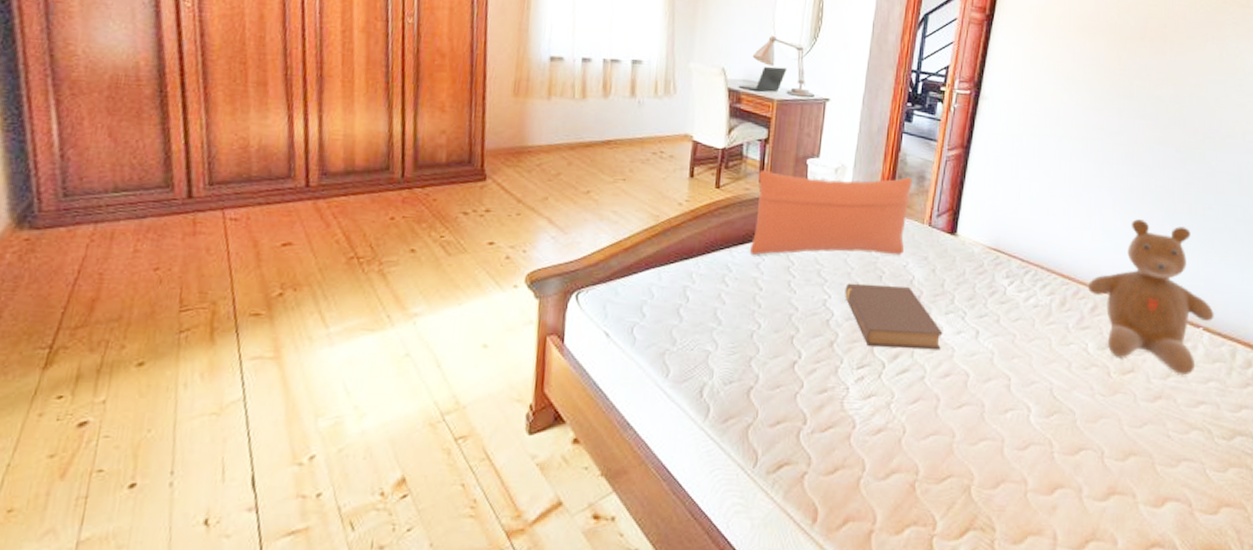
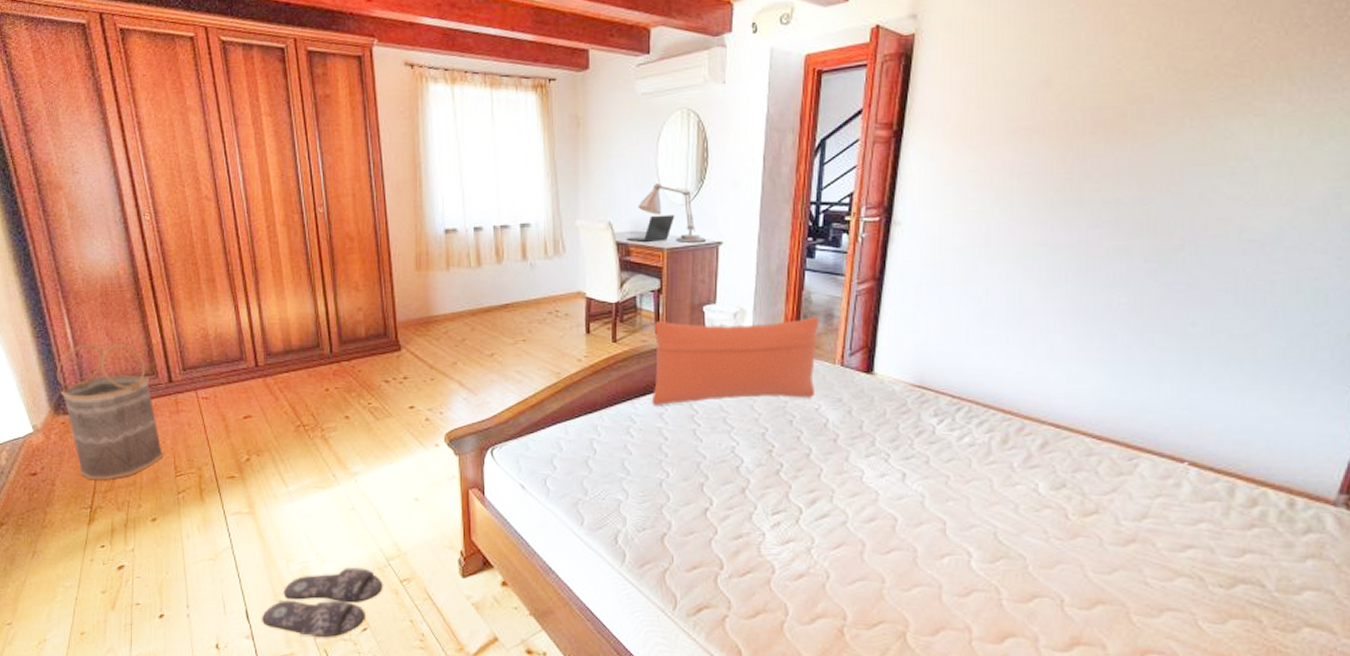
basket: none [27,145,169,314] -> present [56,345,165,481]
slippers: none [272,423,432,508] -> present [262,567,382,638]
book: present [845,283,943,350] -> none [754,429,864,495]
stuffed bear: present [1087,219,1214,376] -> none [1034,343,1203,517]

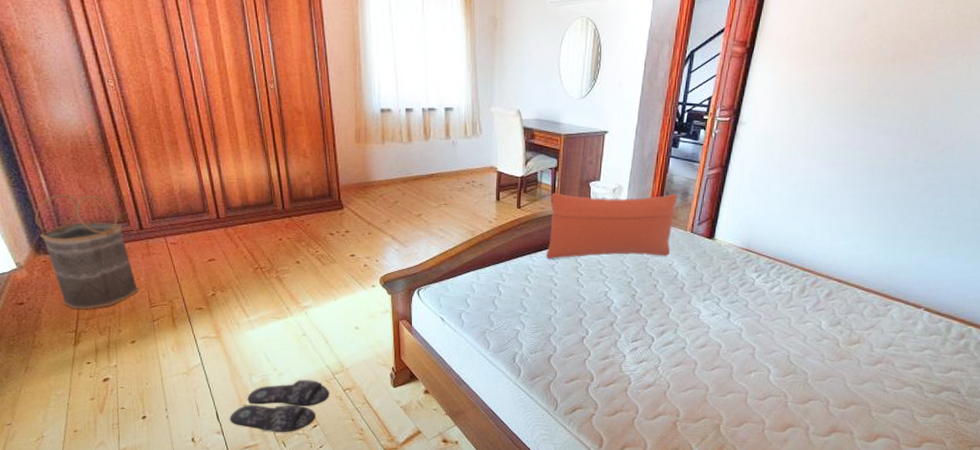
laptop: present [626,214,675,242] -> none [531,106,572,128]
desk lamp: present [638,182,706,243] -> none [542,79,595,131]

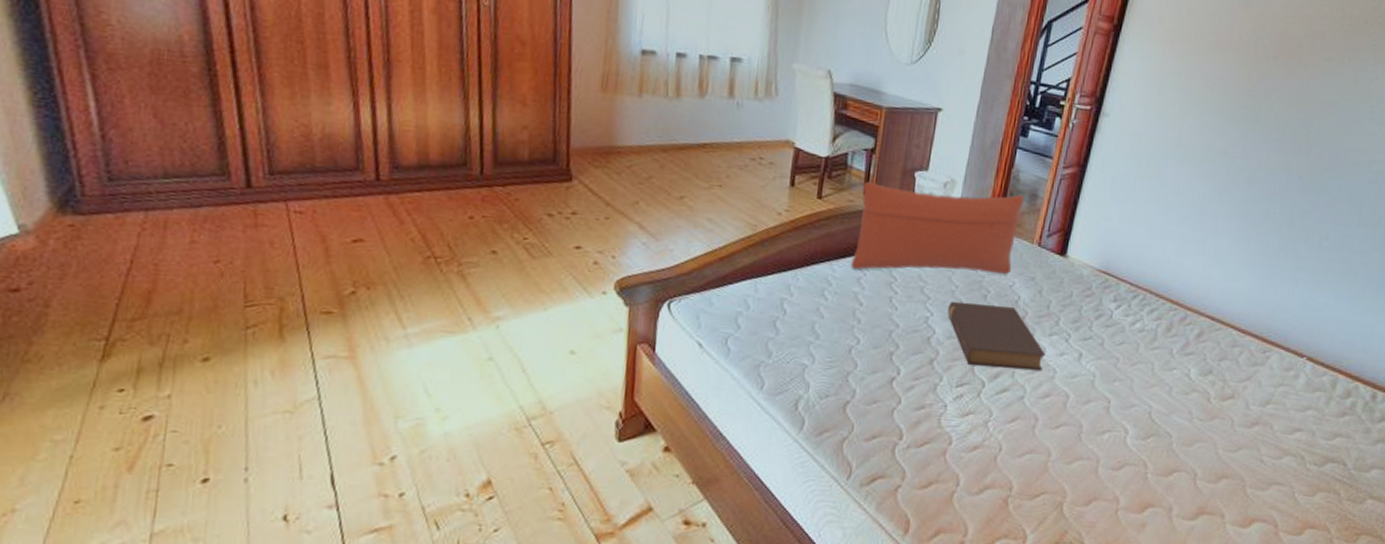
basket: present [34,195,140,310] -> none [65,125,231,306]
slippers: present [230,380,329,433] -> none [352,426,518,508]
book: none [622,278,701,328] -> present [947,301,1046,371]

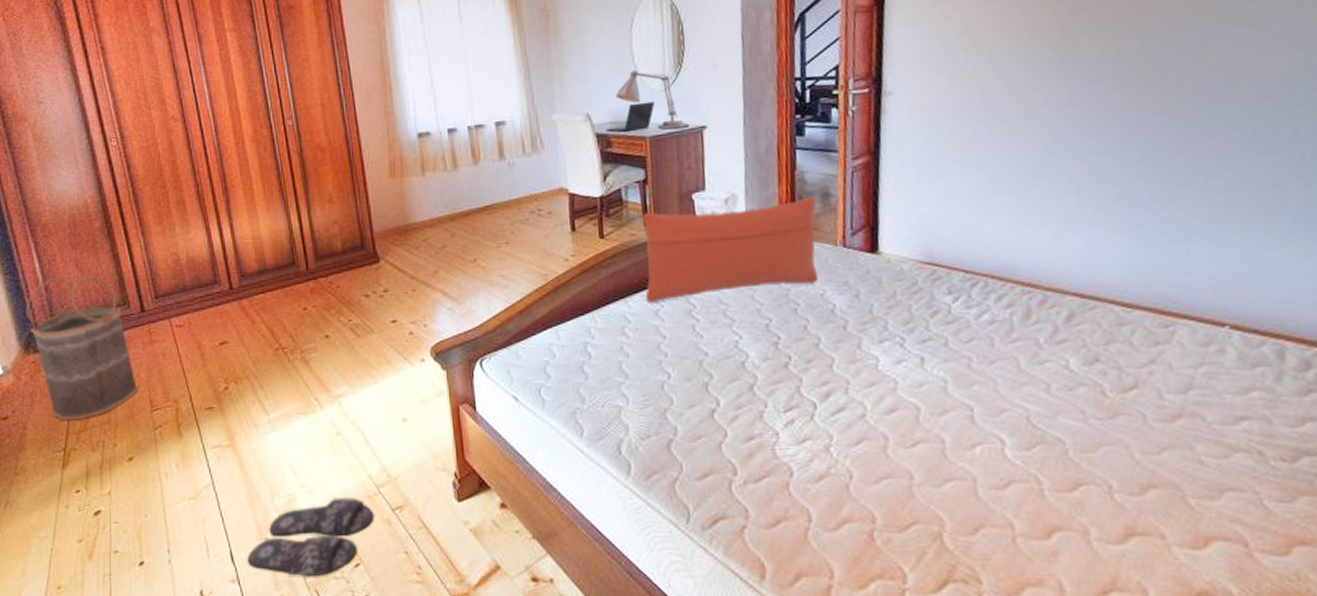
basket: none [65,125,231,306] -> present [25,276,140,421]
slippers: none [352,426,518,508] -> present [247,497,373,577]
laptop: none [844,70,899,99] -> present [606,101,655,133]
desk lamp: none [861,36,926,106] -> present [615,69,689,130]
book: present [947,301,1046,371] -> none [757,317,880,386]

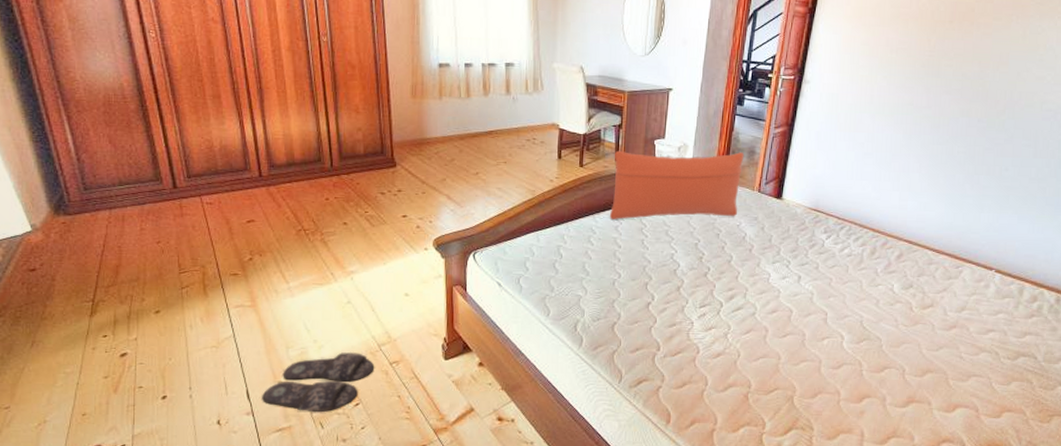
basket: present [25,276,140,421] -> none [56,151,169,277]
laptop: present [606,101,655,133] -> none [594,63,636,85]
desk lamp: present [615,69,689,130] -> none [605,36,659,88]

